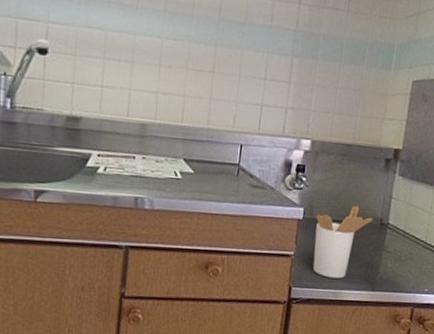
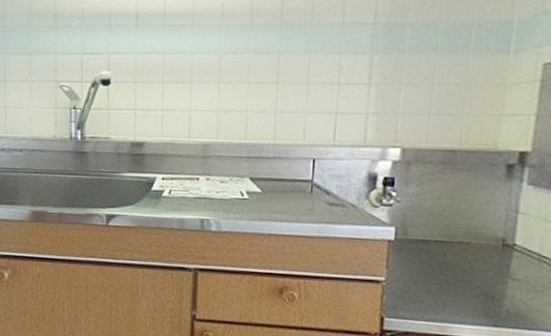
utensil holder: present [312,205,373,279] -> none [410,223,492,310]

